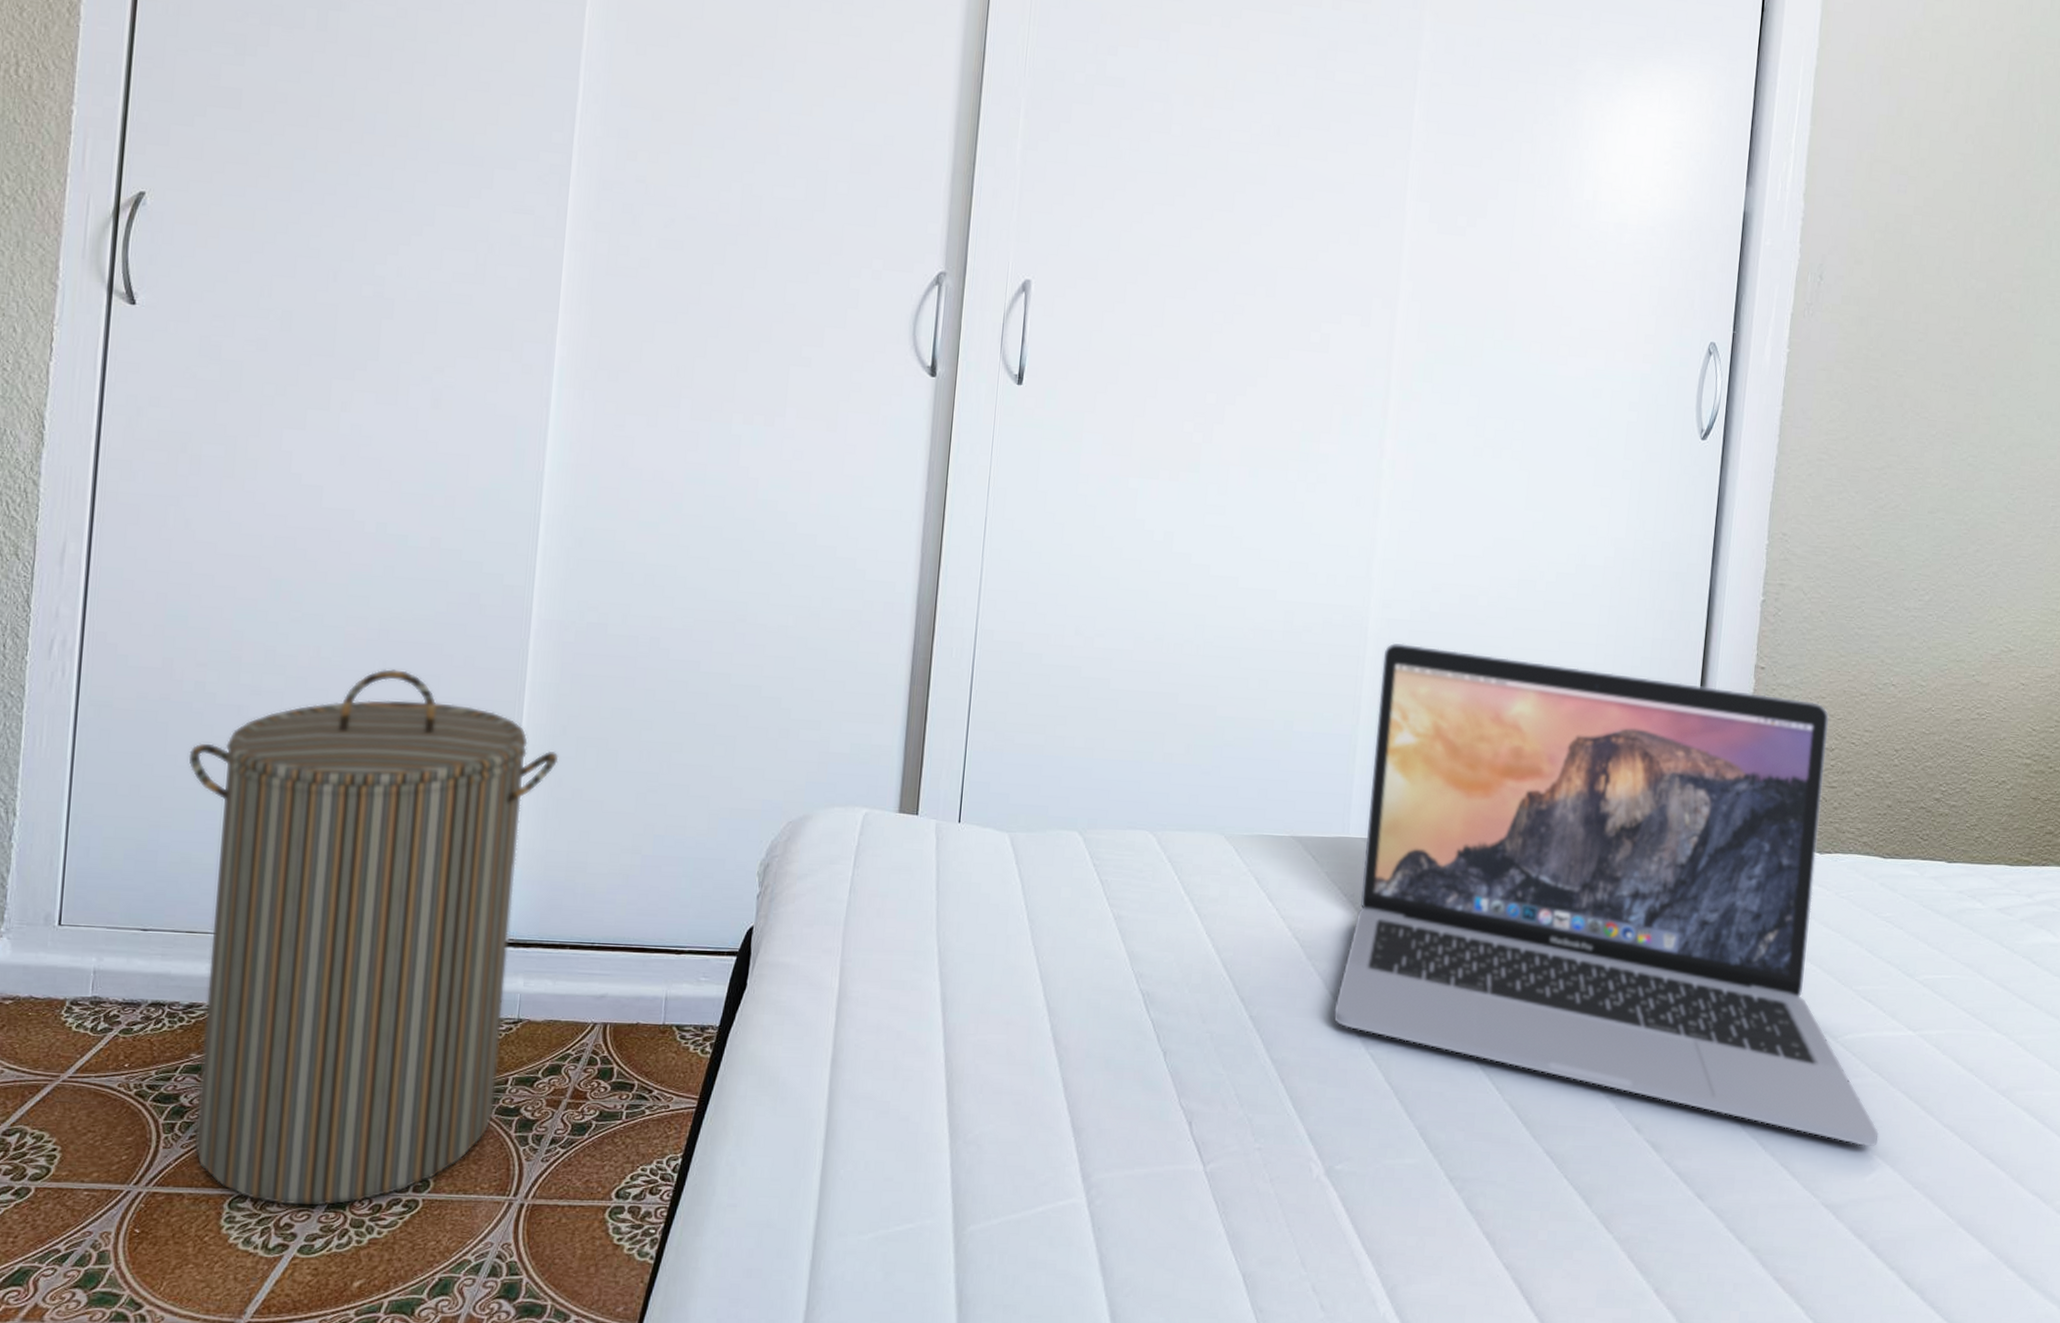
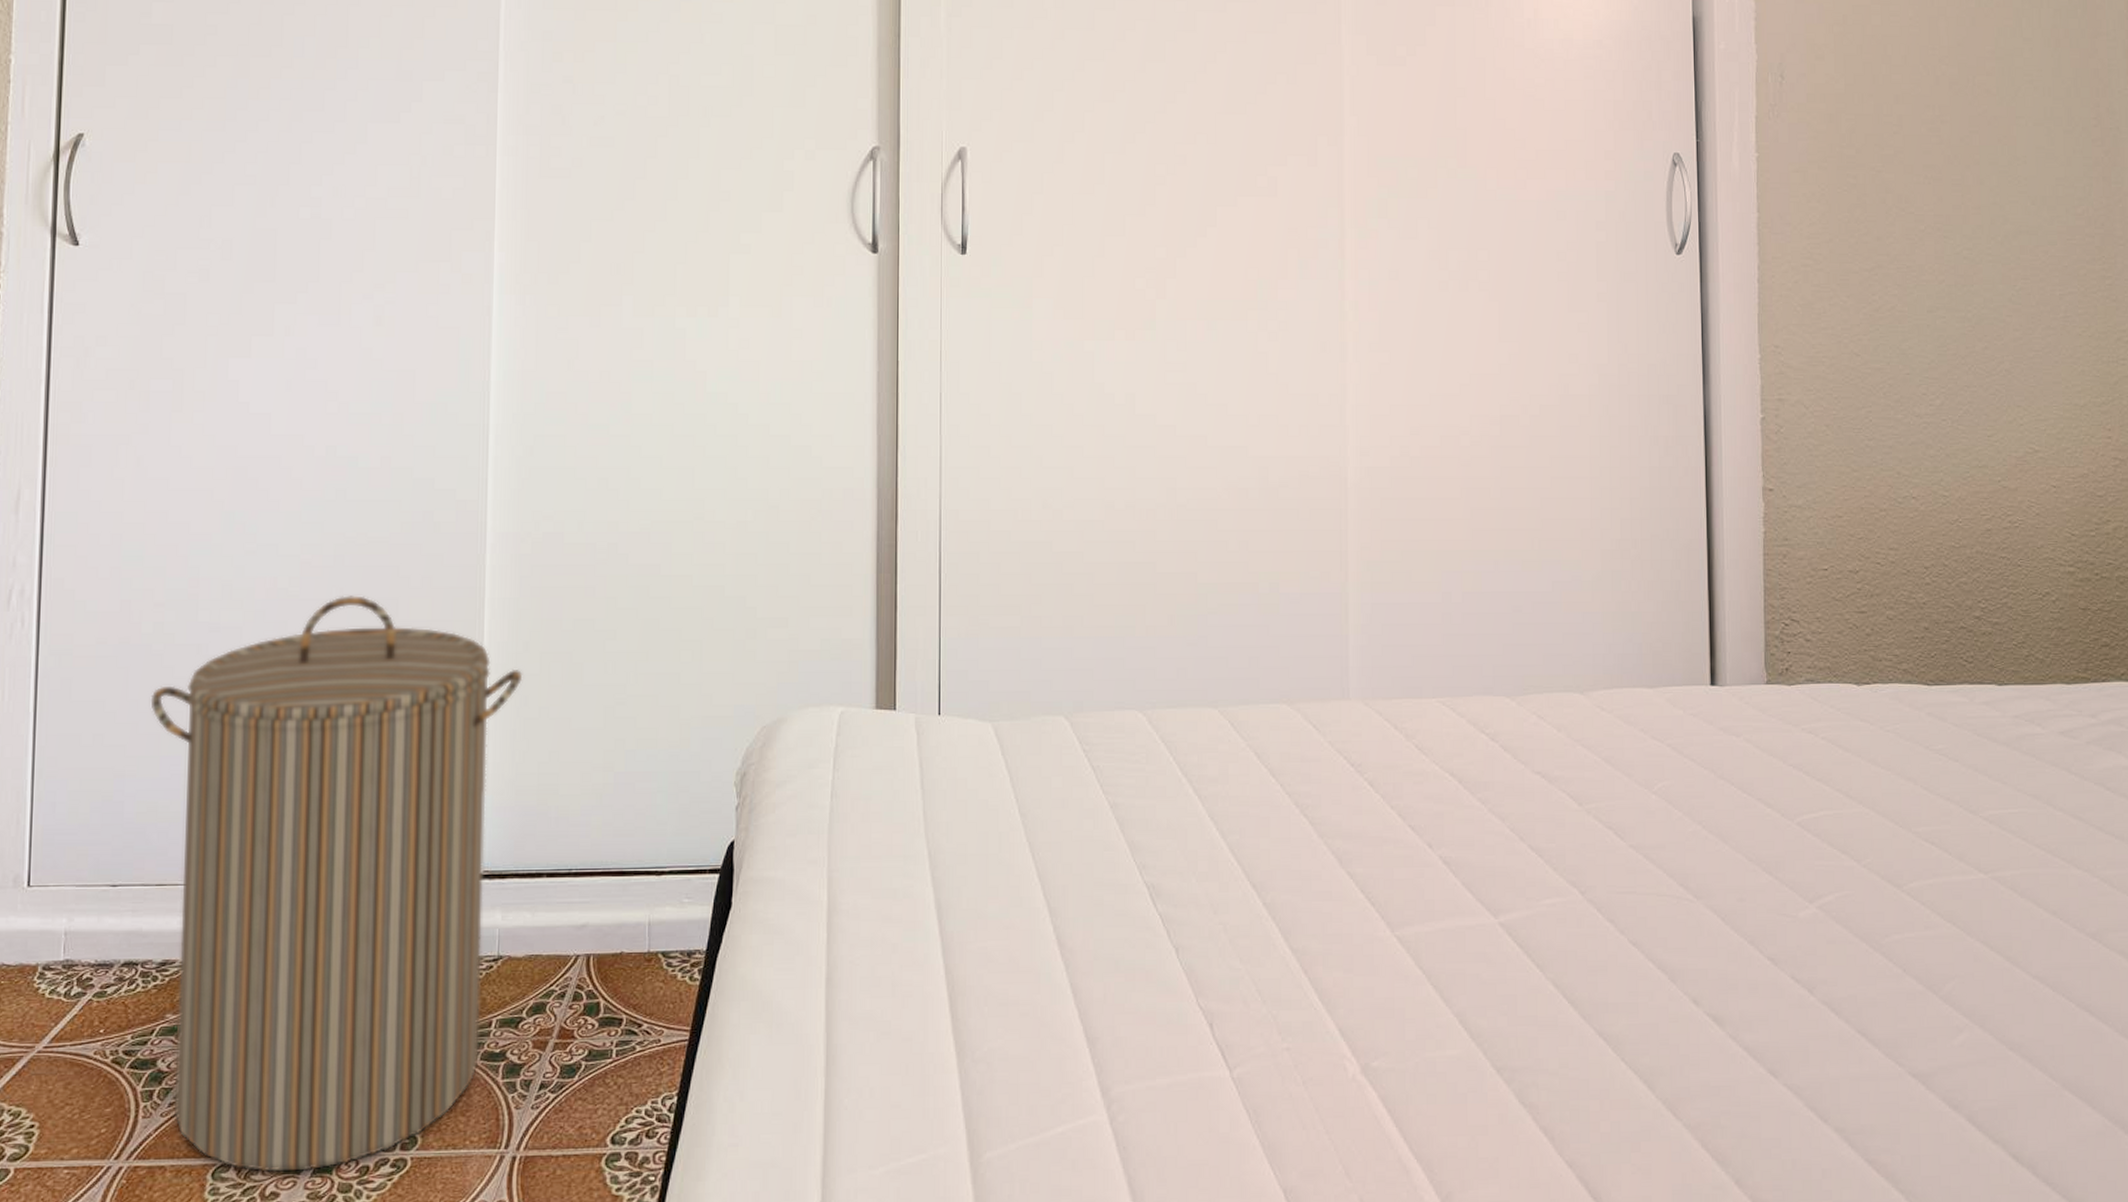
laptop: present [1333,642,1879,1147] -> none [1353,491,1962,1006]

